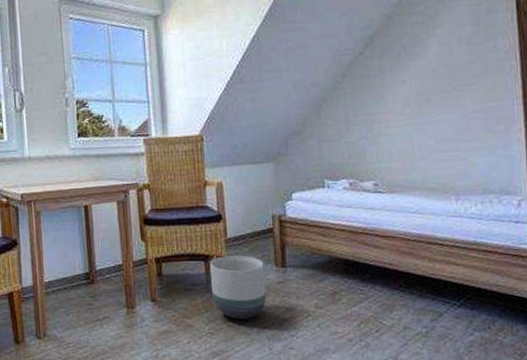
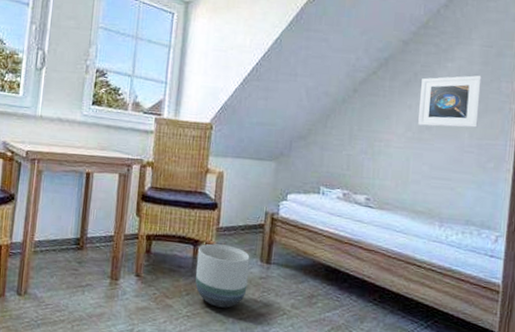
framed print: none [412,36,481,99] -> present [418,75,483,128]

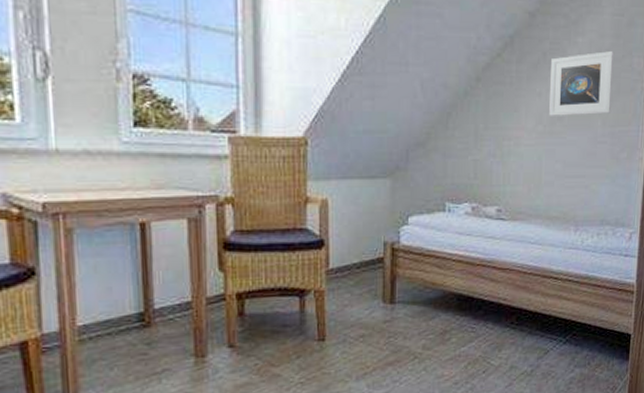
planter: present [195,243,250,308] -> none [305,289,370,366]

